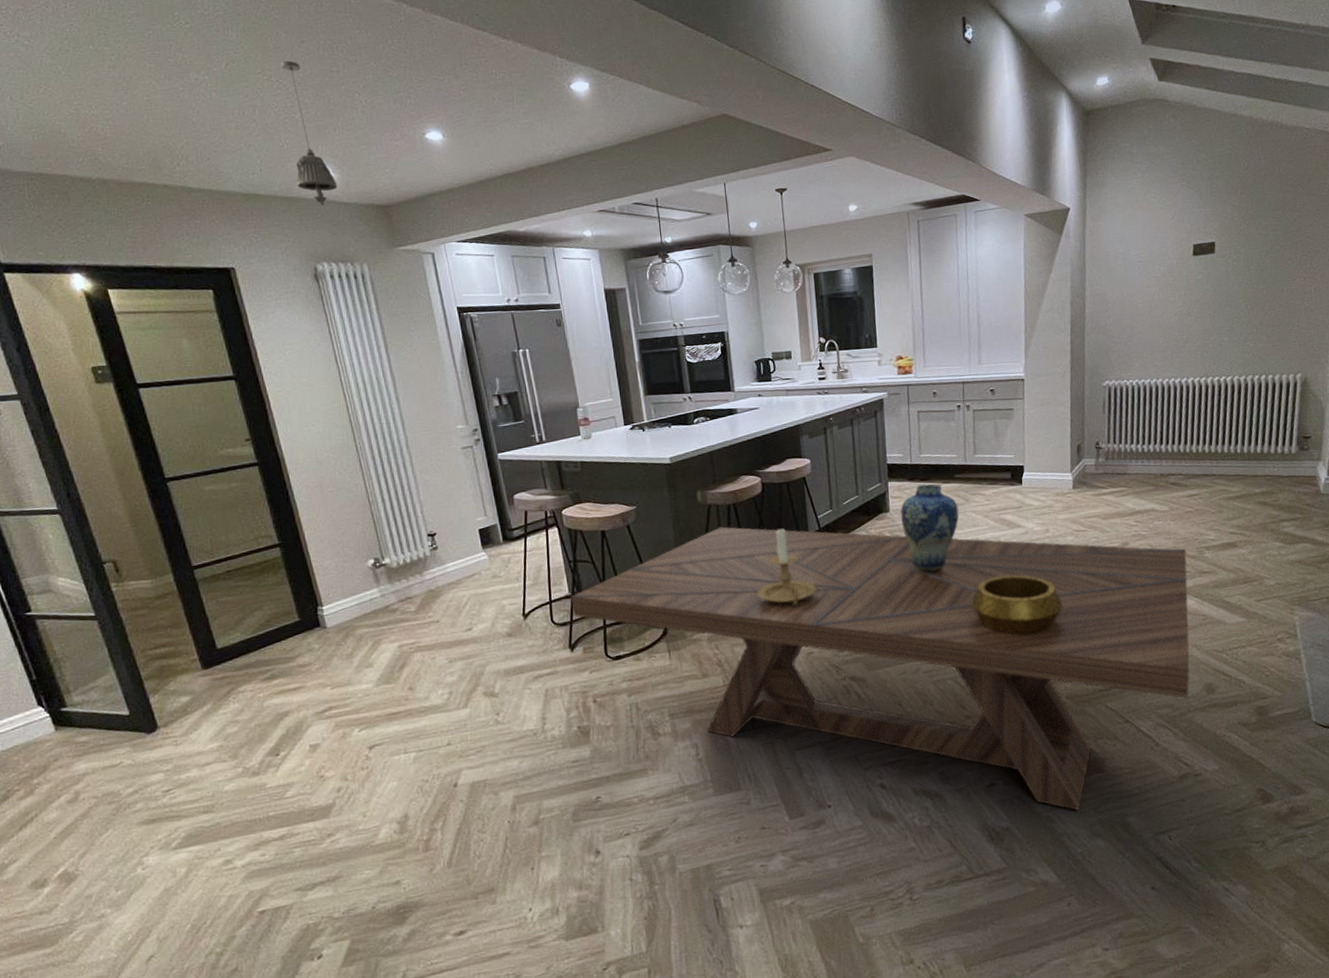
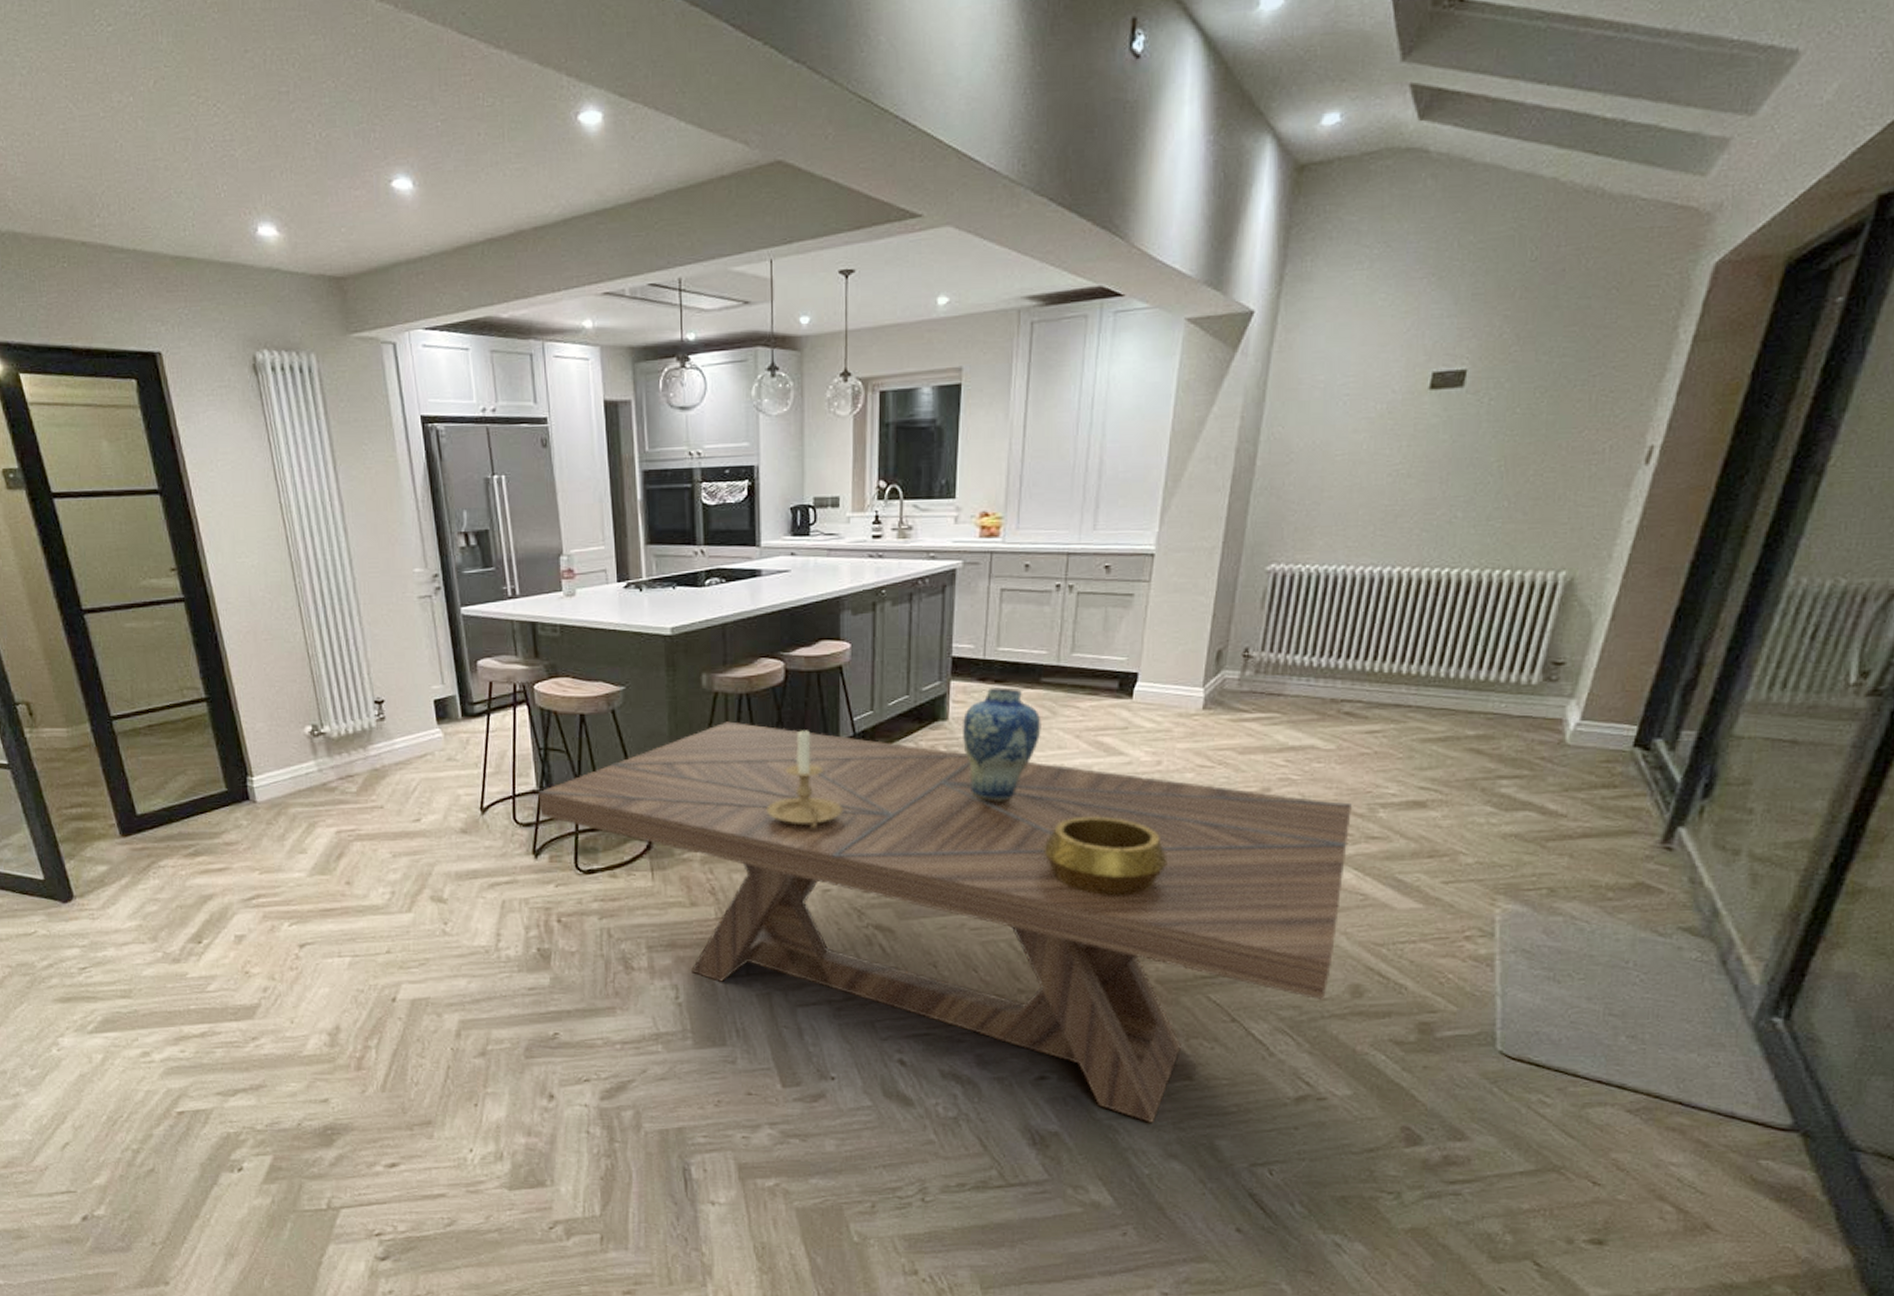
pendant light: present [281,60,338,206] -> none [219,77,283,275]

